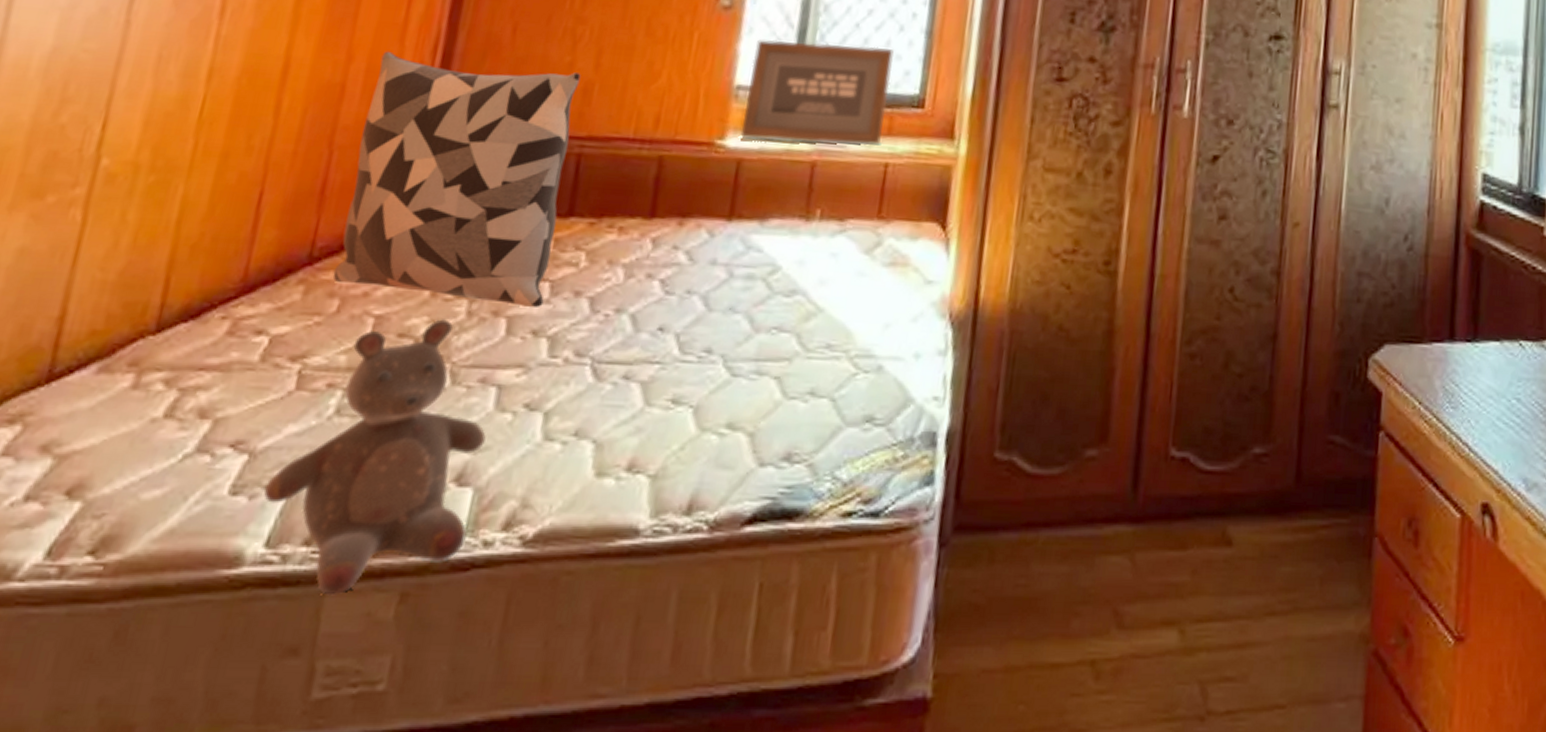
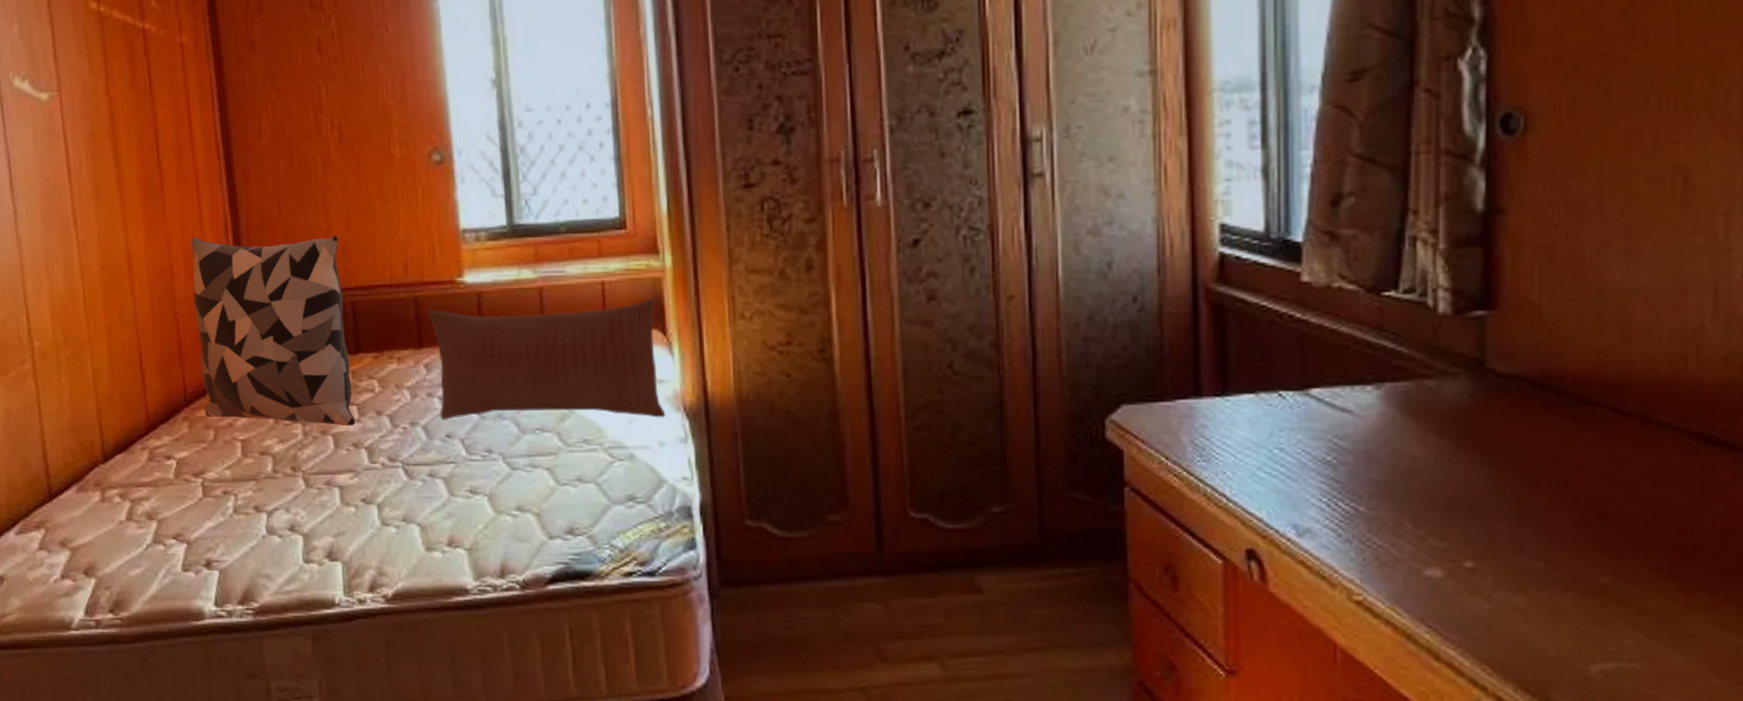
stuffed bear: present [263,319,486,596] -> none [203,439,346,638]
pillow: none [656,173,941,325] -> present [428,299,666,420]
picture frame: present [740,39,894,146] -> none [470,178,594,274]

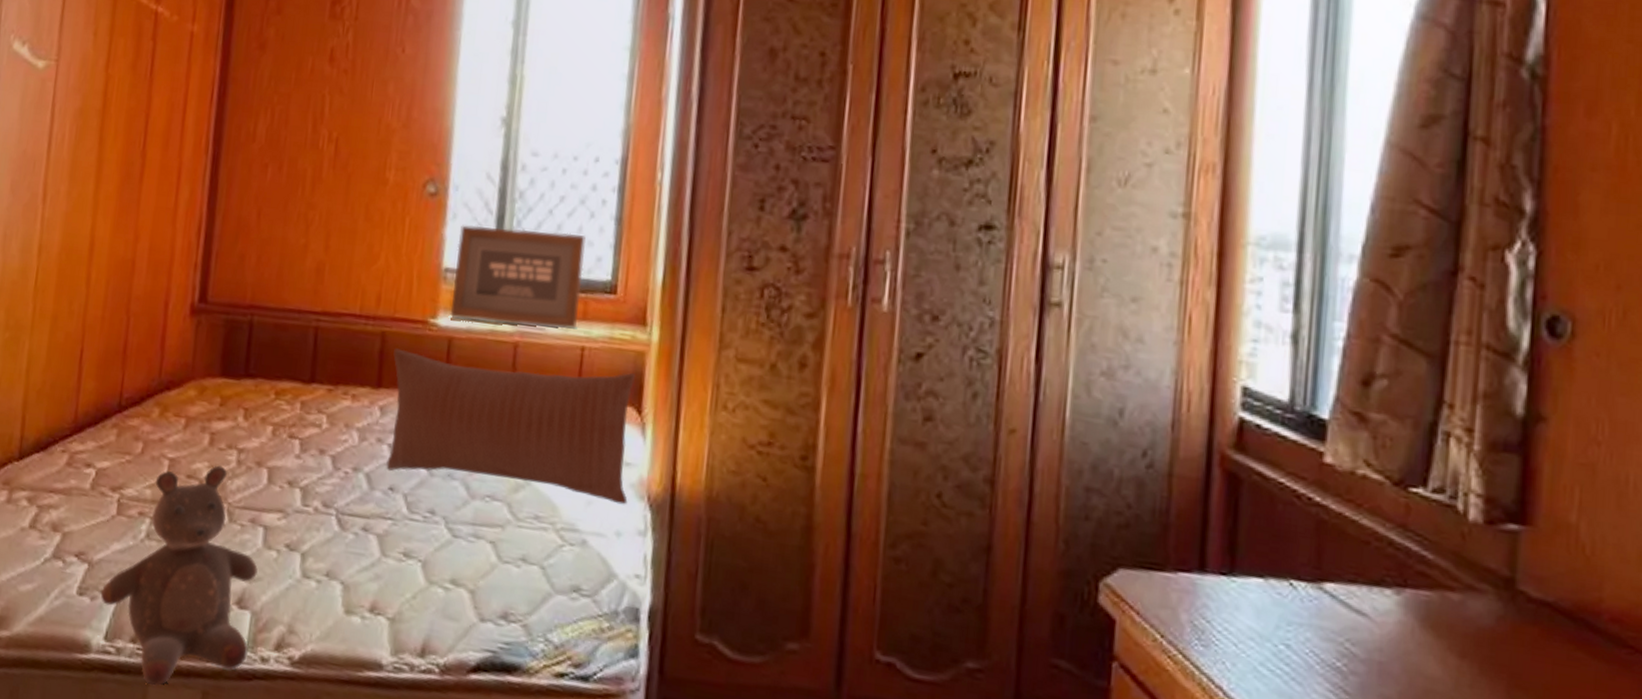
pillow: present [191,235,356,427] -> none [136,232,314,462]
stuffed bear: none [203,439,346,638] -> present [100,465,258,686]
picture frame: none [470,178,594,274] -> present [450,225,586,329]

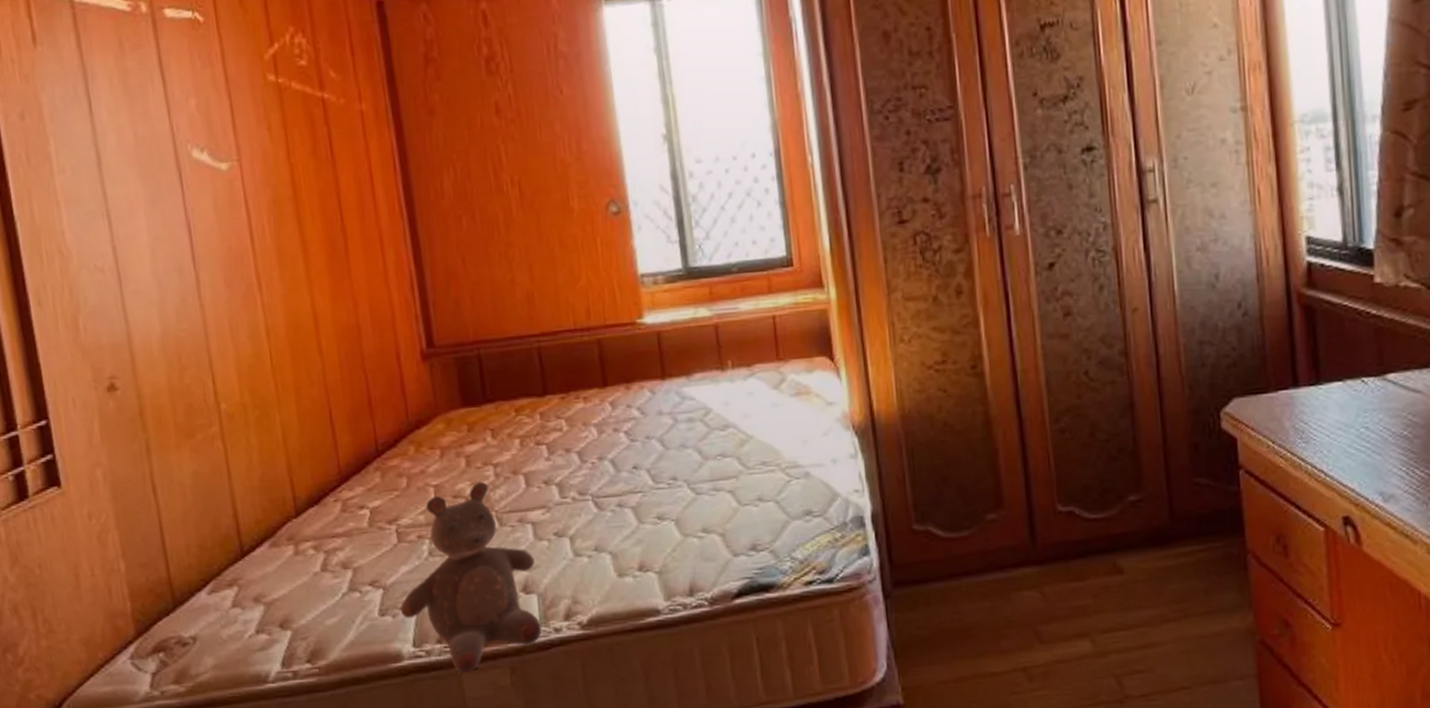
pillow: present [386,348,635,505] -> none [611,329,837,453]
picture frame: present [450,225,586,329] -> none [647,222,765,315]

